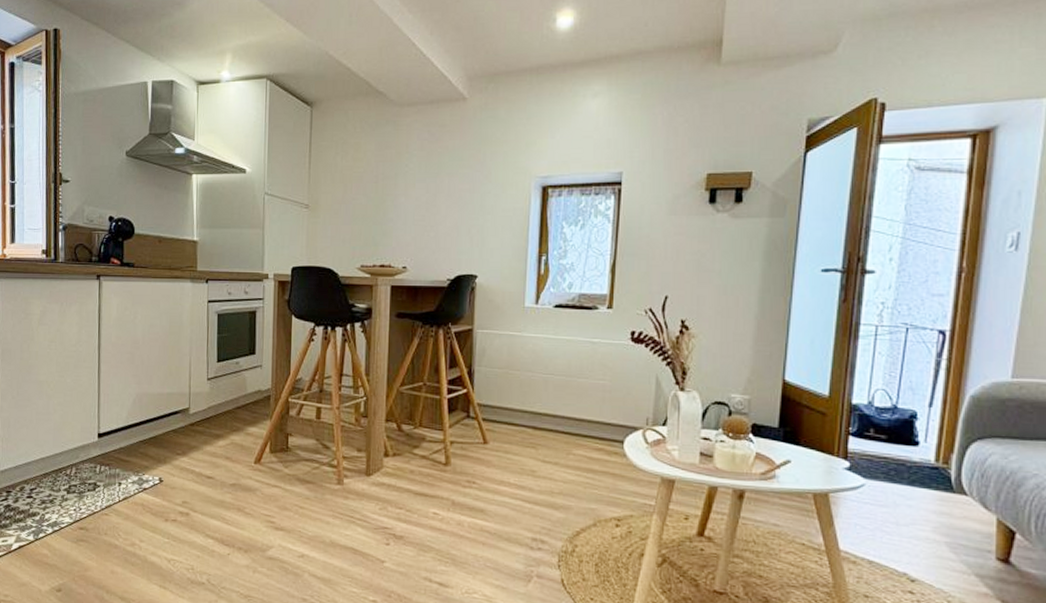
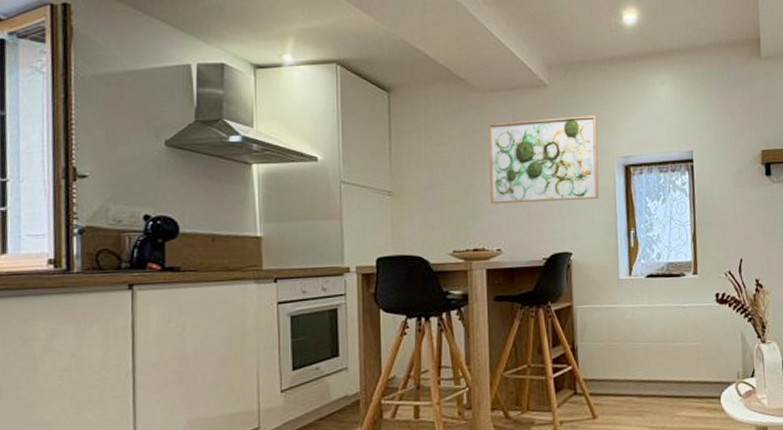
wall art: none [400,131,517,222] -> present [488,116,599,204]

